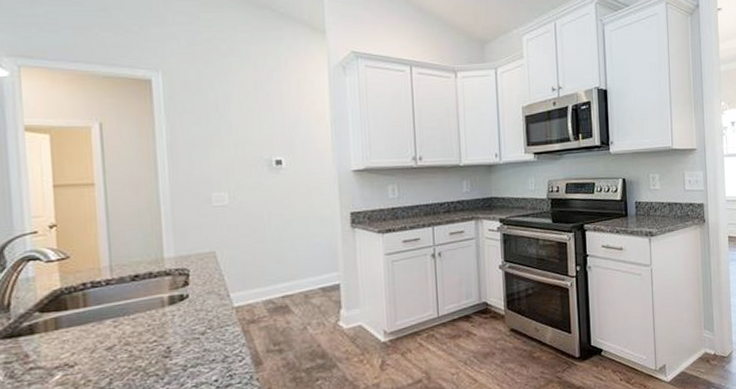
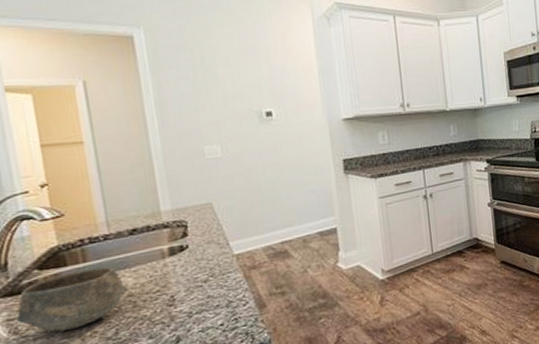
bowl: none [12,313,125,378] -> present [15,267,128,332]

